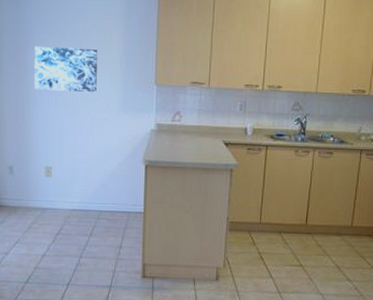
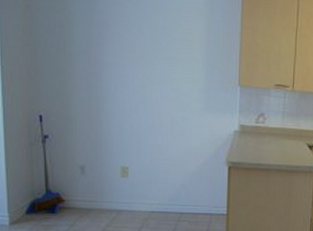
wall art: present [34,47,97,93] -> none [109,41,178,92]

